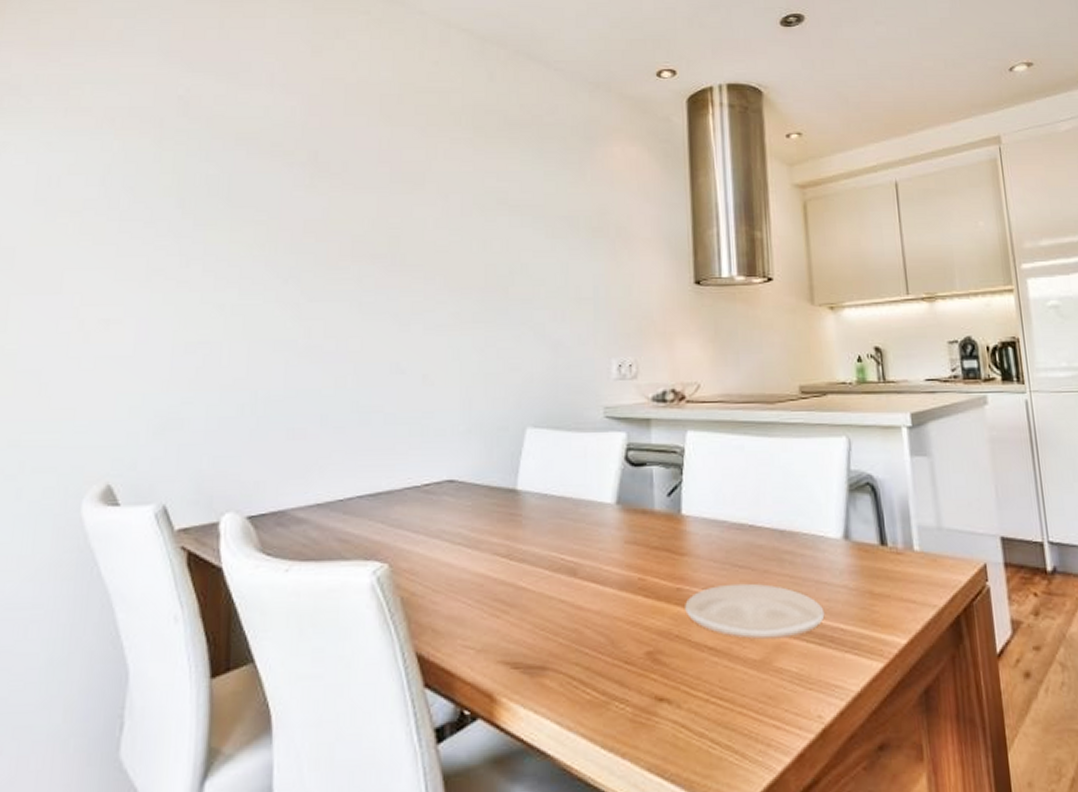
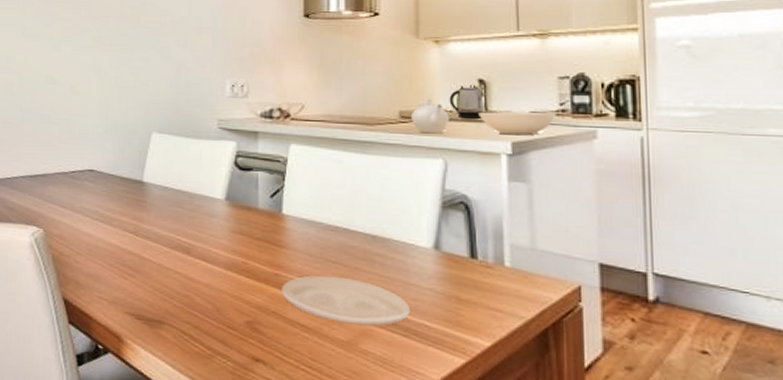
teapot: none [812,369,850,409] -> present [412,98,449,134]
kettle: none [848,355,881,390] -> present [449,86,483,119]
bowl: none [877,379,950,406] -> present [478,111,556,135]

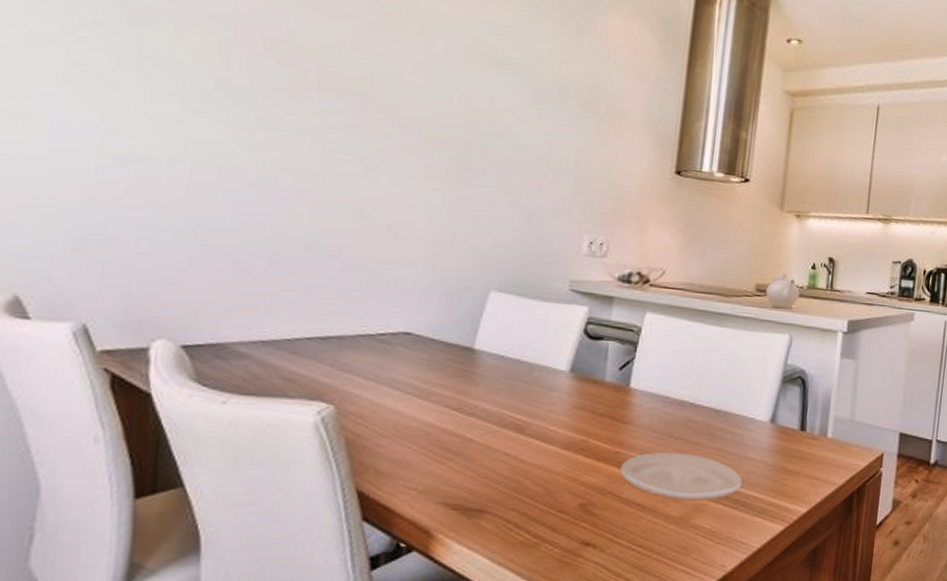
kettle: present [449,86,483,119] -> none [801,263,831,296]
bowl: present [478,111,556,135] -> none [824,290,887,314]

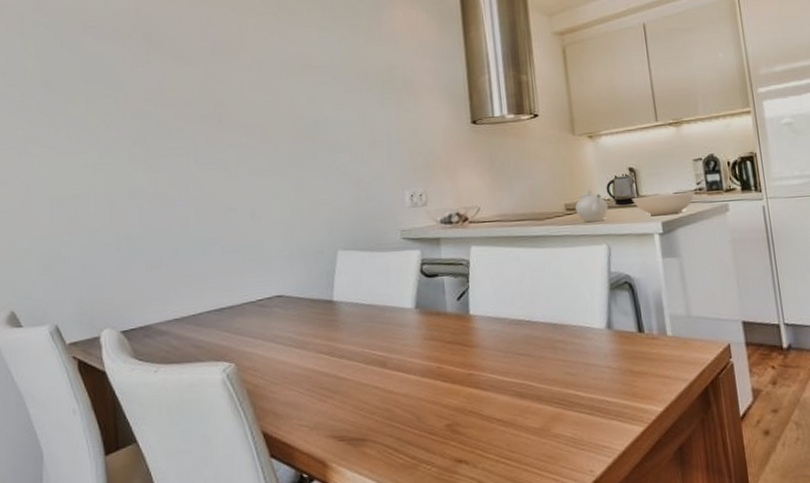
plate: present [620,451,743,502] -> none [476,367,593,412]
kettle: none [801,263,831,296] -> present [606,175,636,205]
bowl: none [824,290,887,314] -> present [632,191,695,216]

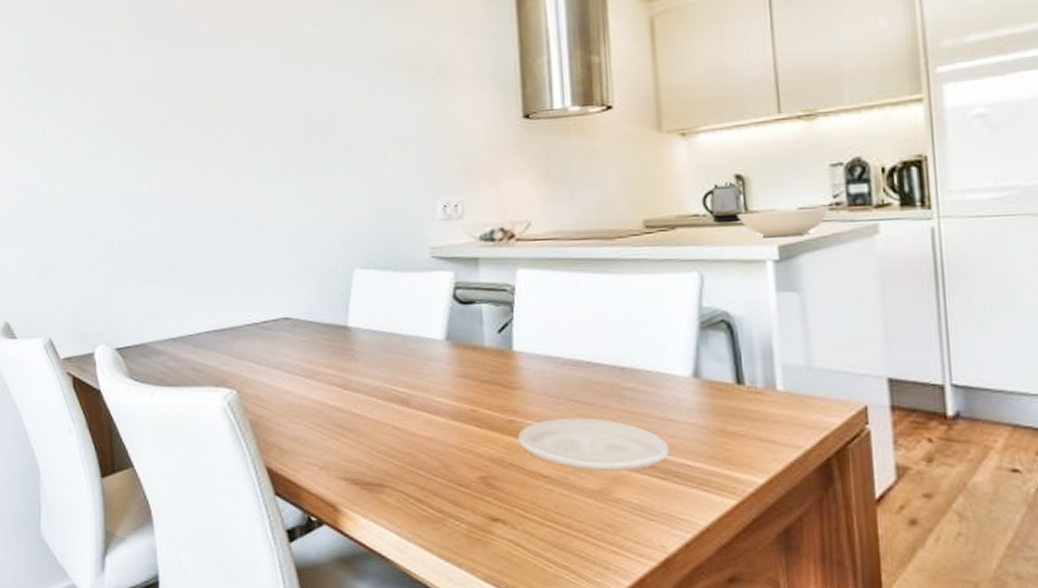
plate: none [476,367,593,412] -> present [518,417,670,472]
teapot: present [575,189,608,223] -> none [658,201,703,244]

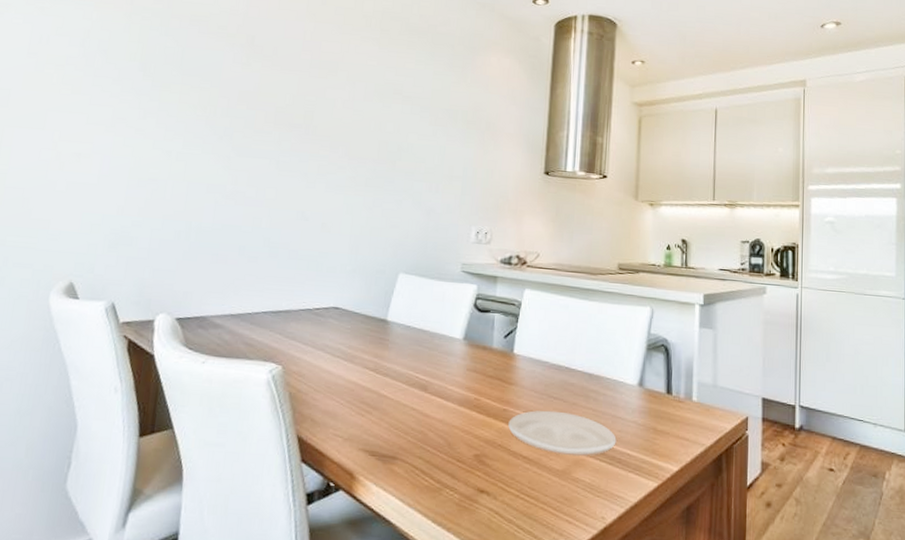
kettle: present [701,184,743,222] -> none [658,245,684,273]
bowl: present [737,206,830,237] -> none [680,267,738,289]

